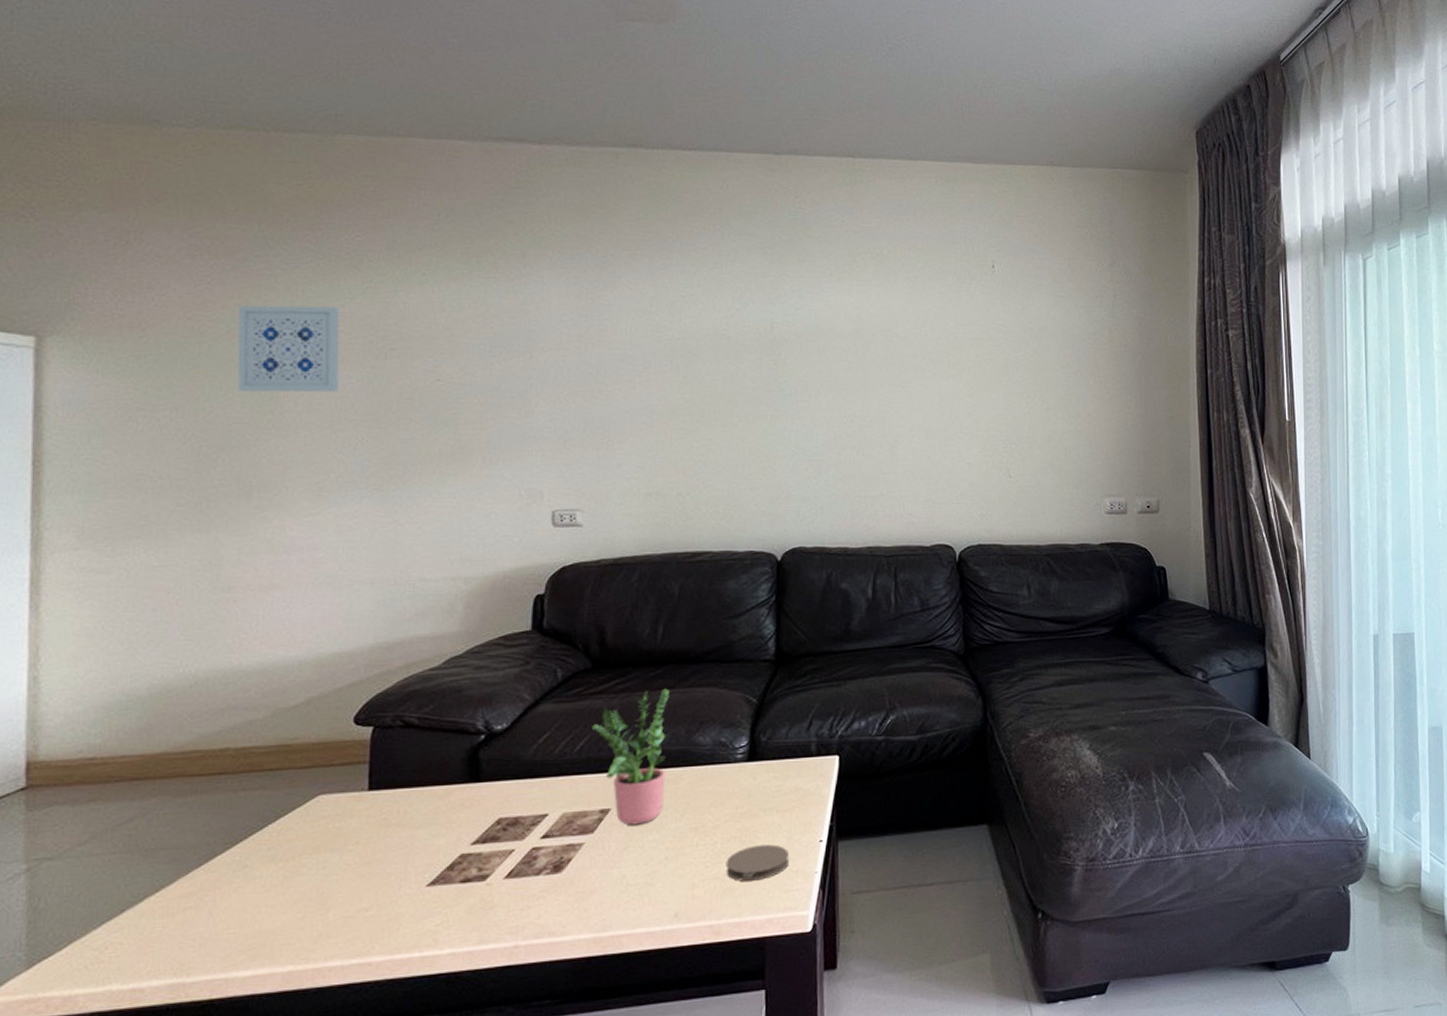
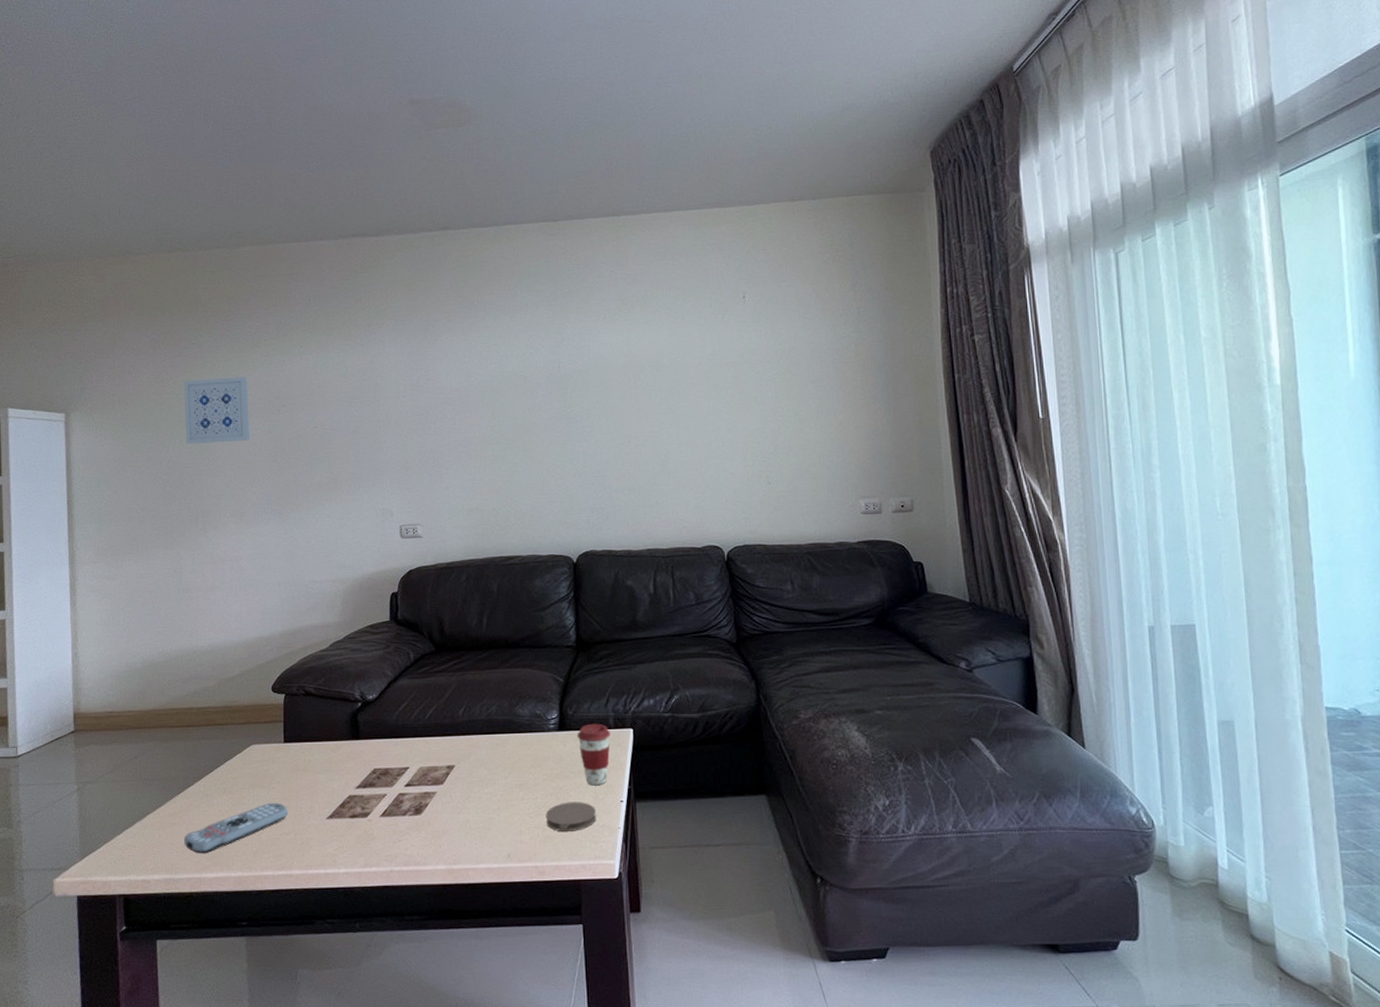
remote control: none [202,870,370,946] -> present [183,803,288,854]
potted plant: present [592,688,670,825] -> none [438,668,495,780]
coffee cup: none [770,751,812,825] -> present [577,723,610,786]

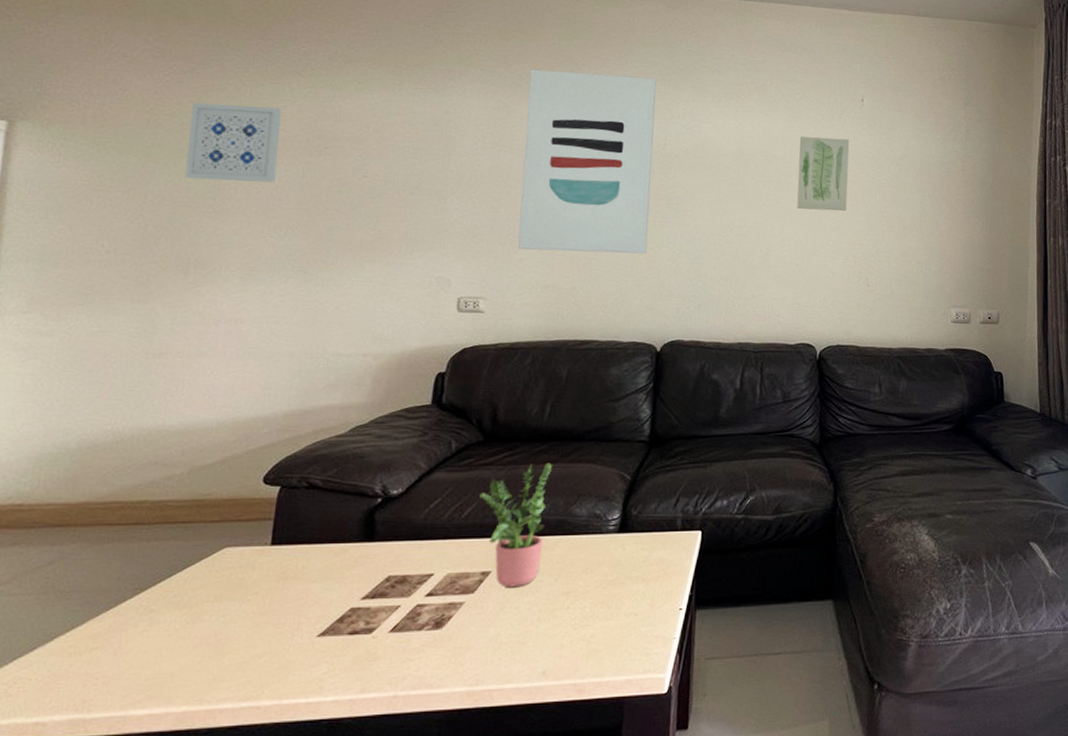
remote control: present [183,803,288,854] -> none [106,619,266,685]
wall art: none [435,306,554,479] -> present [518,69,657,254]
potted plant: none [438,668,495,780] -> present [479,462,552,587]
coaster: present [545,802,596,832] -> none [592,610,651,645]
coffee cup: present [577,723,610,786] -> none [639,525,677,593]
wall art: none [685,338,739,413] -> present [797,136,850,211]

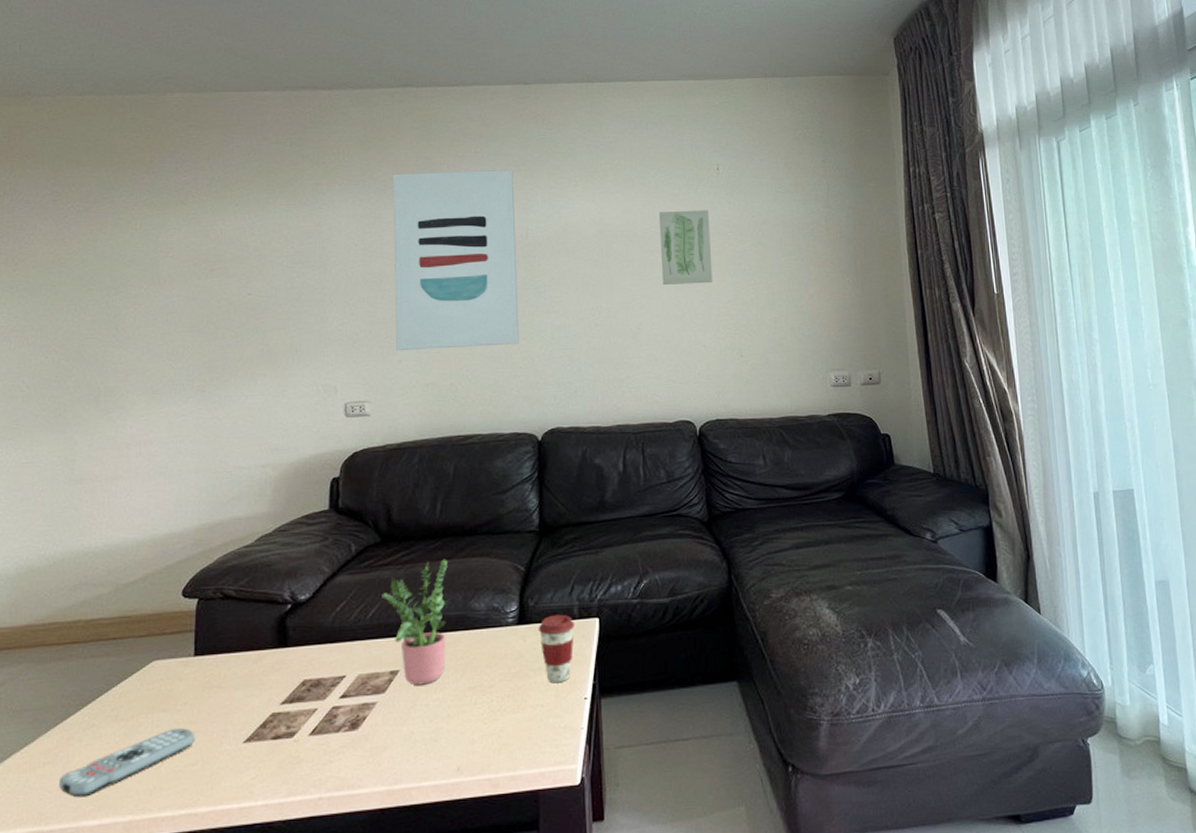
remote control: none [106,619,266,685] -> present [58,728,196,798]
wall art: present [184,102,283,183] -> none [89,237,170,312]
coffee cup: none [639,525,677,593] -> present [538,614,575,684]

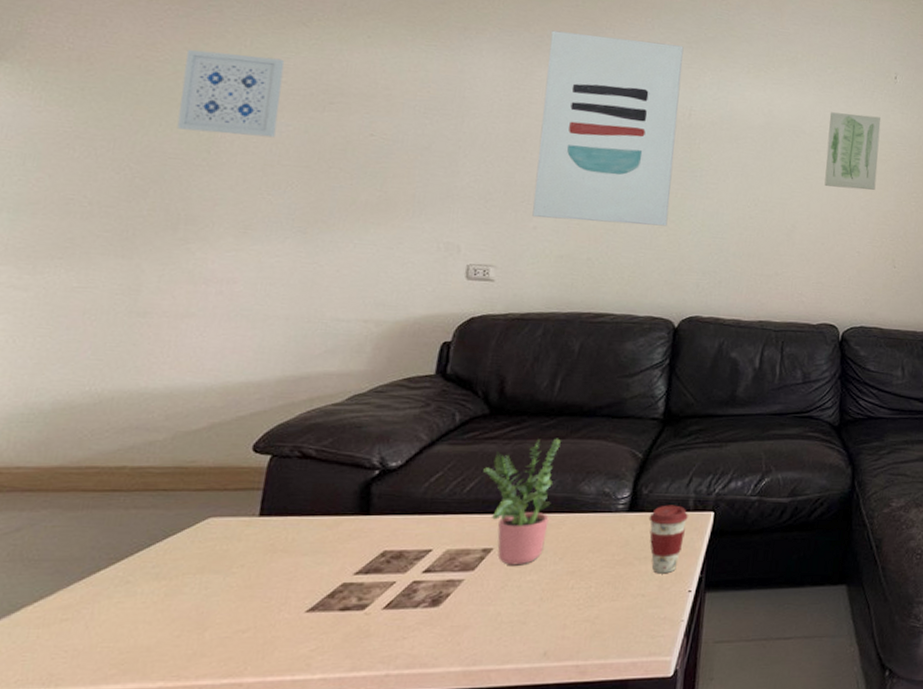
remote control: present [58,728,196,798] -> none [77,592,251,659]
wall art: none [89,237,170,312] -> present [176,49,285,138]

